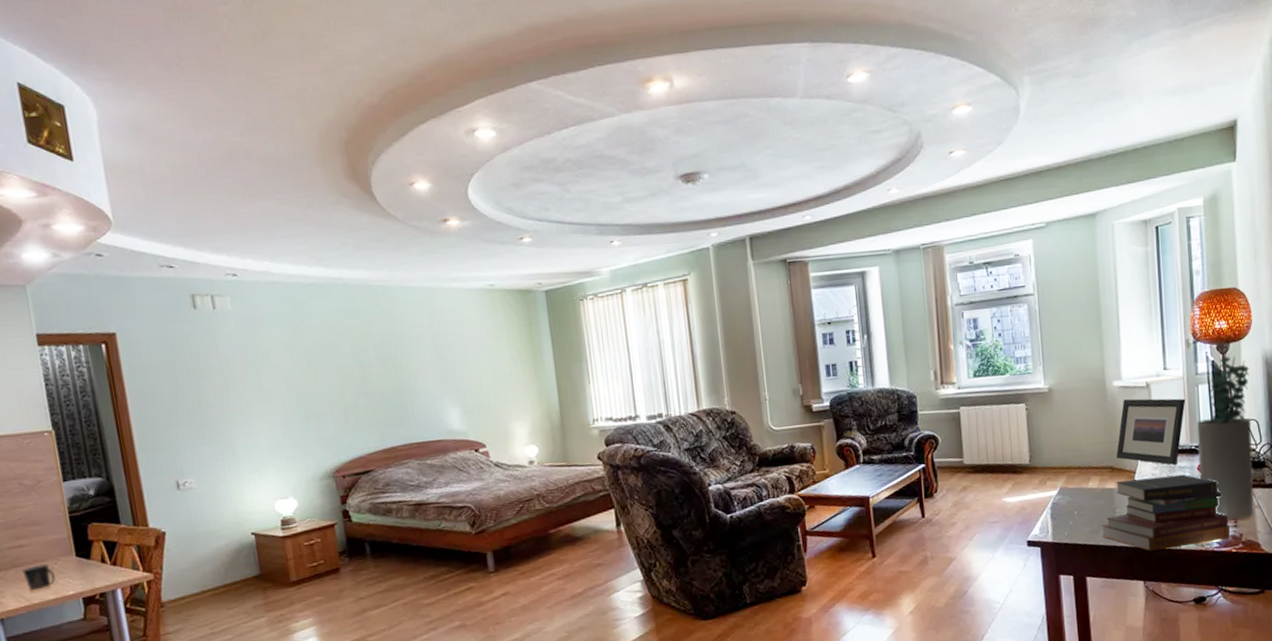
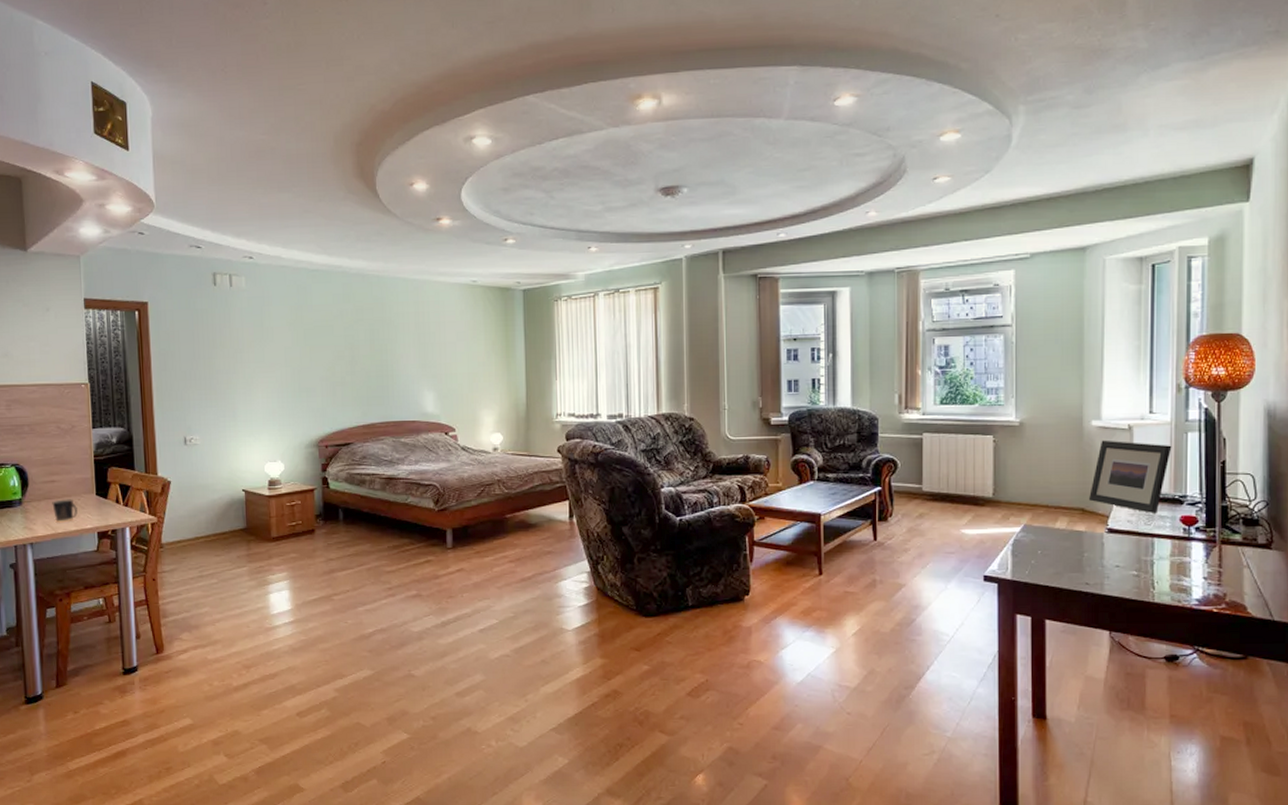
books: present [1101,474,1231,551] -> none [1066,524,1213,601]
vase: present [1197,348,1255,521] -> none [1181,396,1249,580]

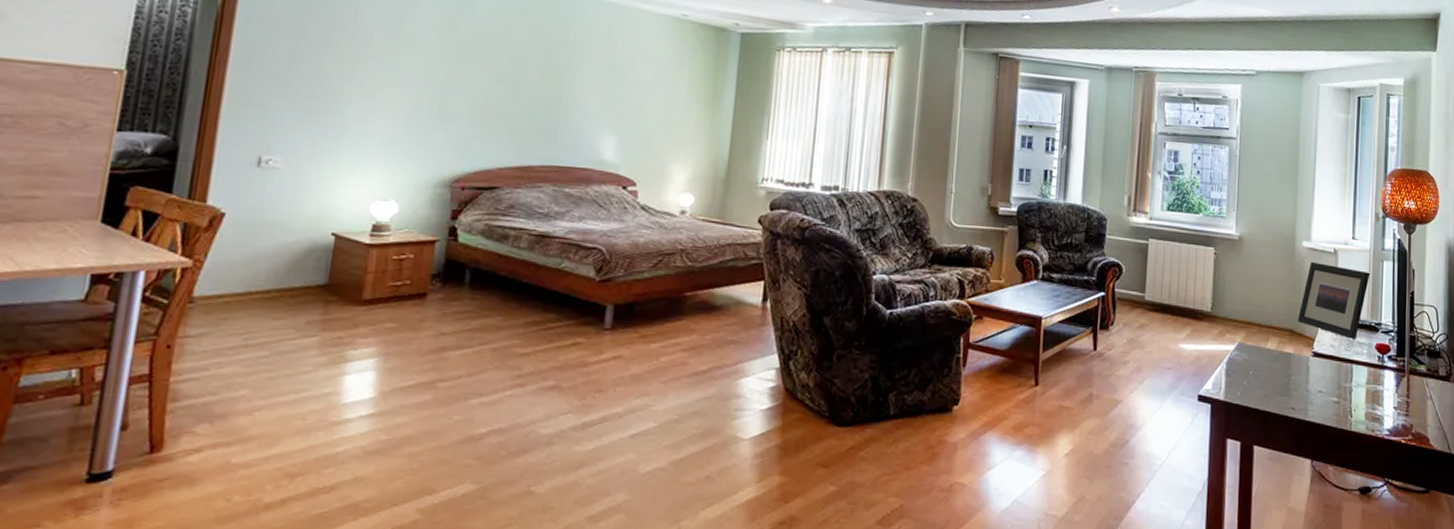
mug: present [52,499,78,523] -> none [23,224,66,257]

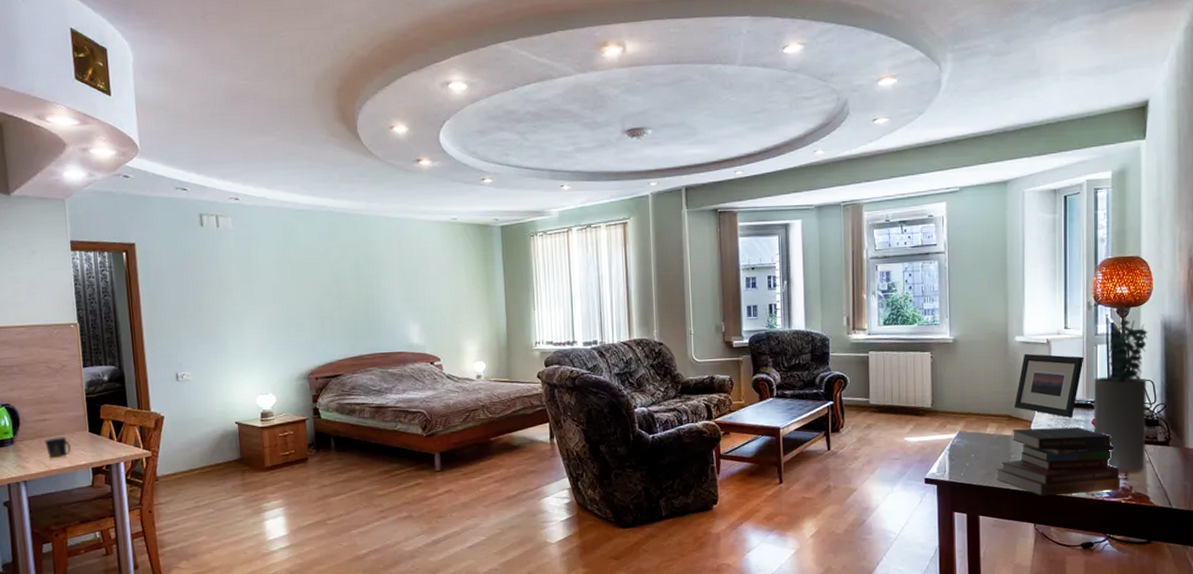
mug: none [23,224,66,257] -> present [44,436,71,460]
books: none [1275,347,1402,429] -> present [996,427,1121,496]
vase: none [1376,228,1433,410] -> present [1093,312,1148,474]

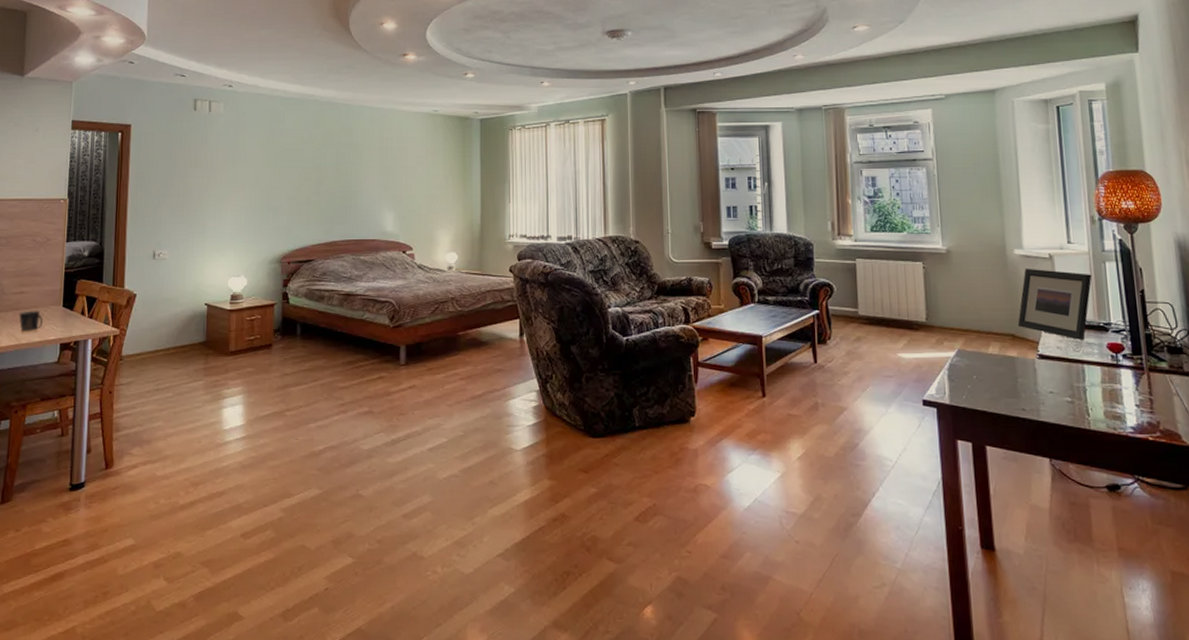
books: present [996,427,1121,496] -> none [1002,350,1146,427]
vase: present [1093,312,1148,474] -> none [1105,228,1173,407]

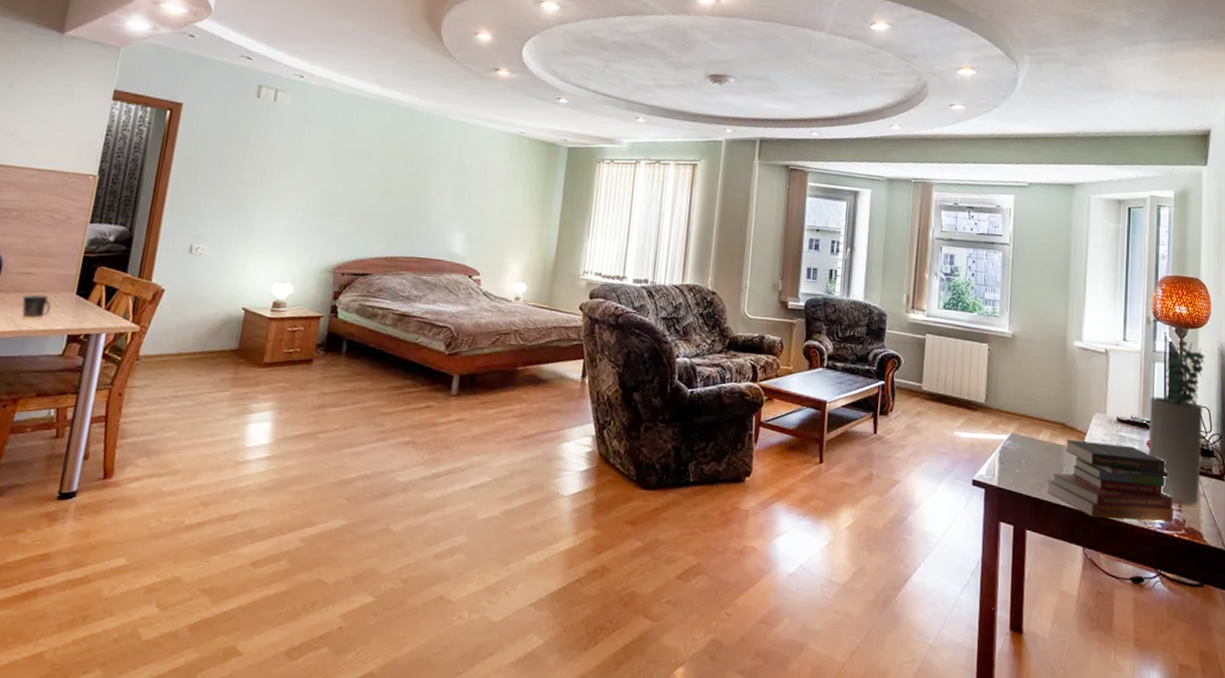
books: none [1002,350,1146,427] -> present [1047,440,1174,523]
picture frame: present [1018,268,1092,341] -> none [1070,360,1142,436]
vase: none [1105,228,1173,407] -> present [1148,332,1205,507]

